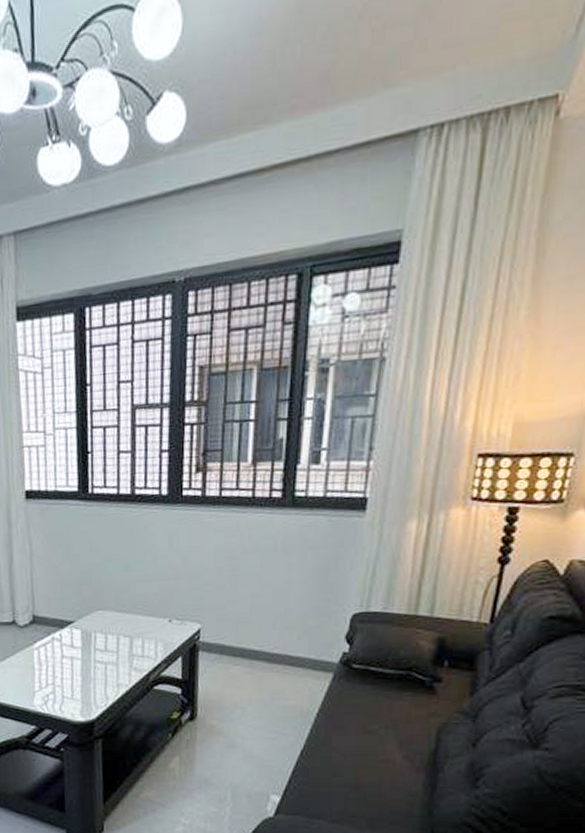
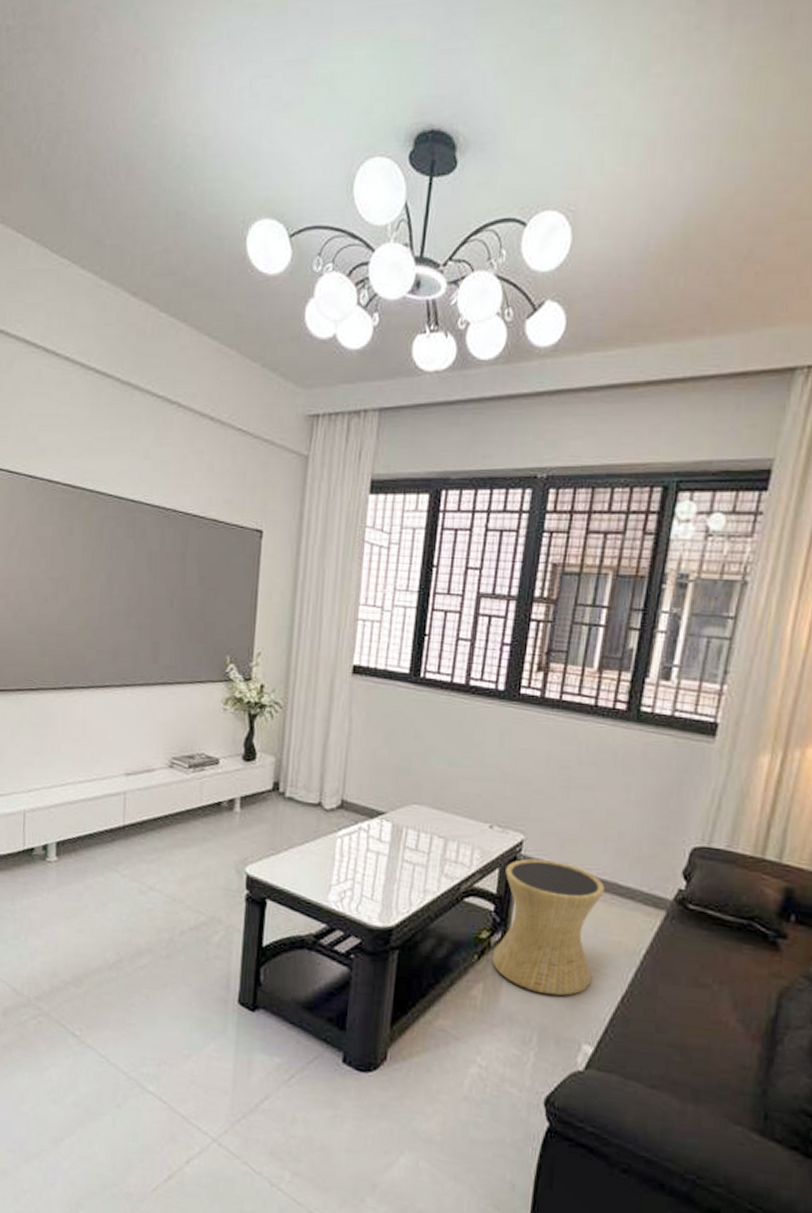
side table: none [184,643,278,758] -> present [491,858,606,996]

